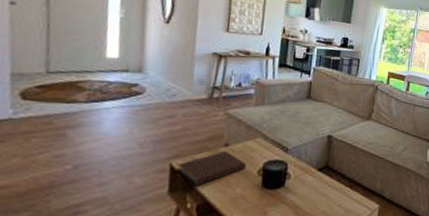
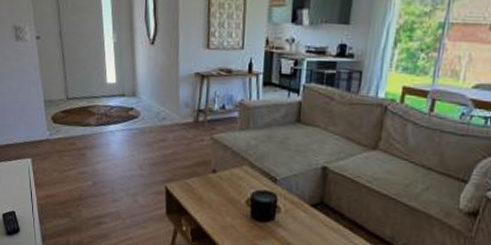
notebook: present [176,150,246,187] -> none [171,177,234,211]

